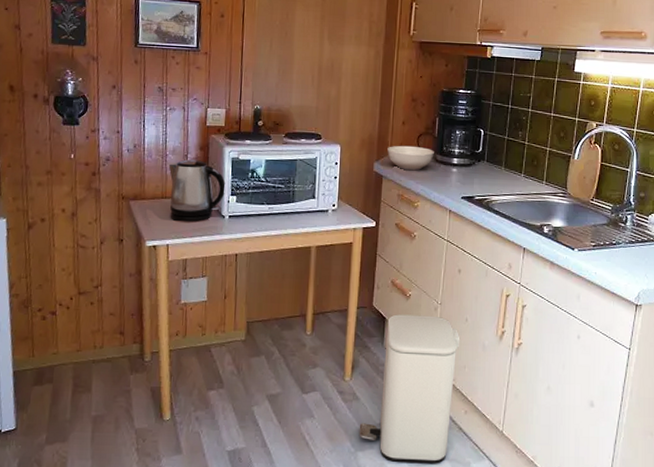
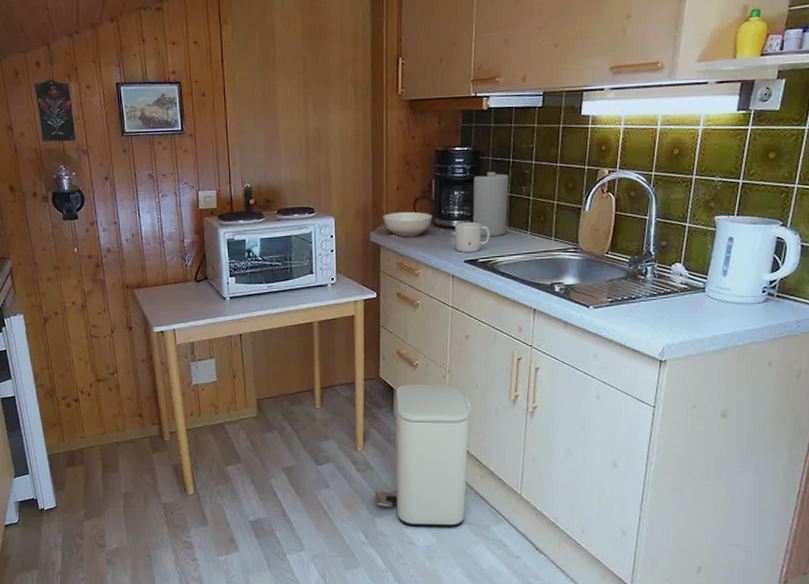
kettle: present [168,159,226,223] -> none [167,244,224,307]
mug: none [453,160,487,190] -> present [454,222,491,253]
paper towel holder: none [471,115,508,176] -> present [472,171,510,236]

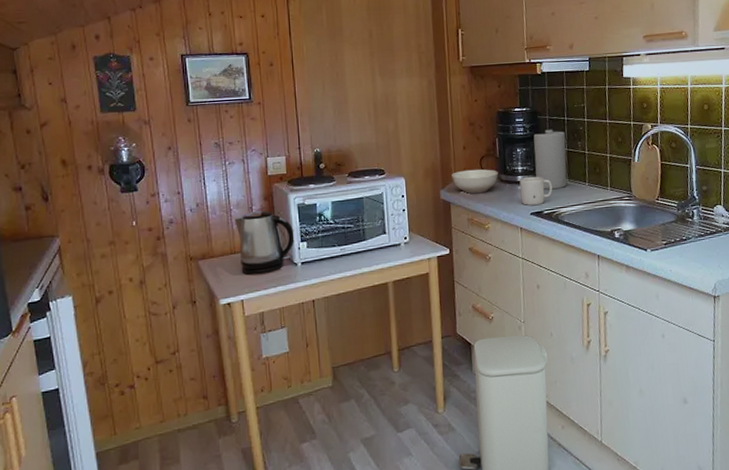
kettle: none [167,244,224,307] -> present [234,210,295,276]

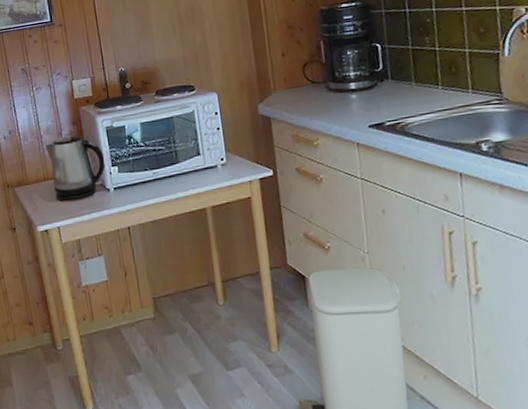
bowl: present [452,169,499,194] -> none [270,77,326,107]
mug: present [519,176,553,206] -> none [352,82,396,117]
paper towel holder: present [533,129,567,189] -> none [367,24,414,97]

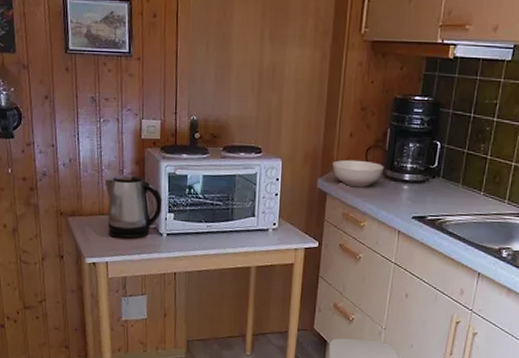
bowl: none [270,77,326,107] -> present [332,159,384,188]

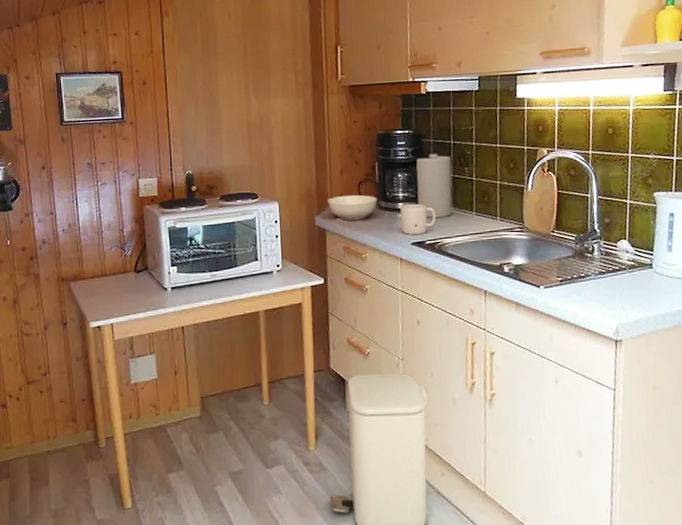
kettle: present [105,174,163,240] -> none [105,233,165,299]
mug: none [404,176,443,210] -> present [399,203,437,235]
paper towel holder: none [425,125,469,194] -> present [416,153,452,218]

